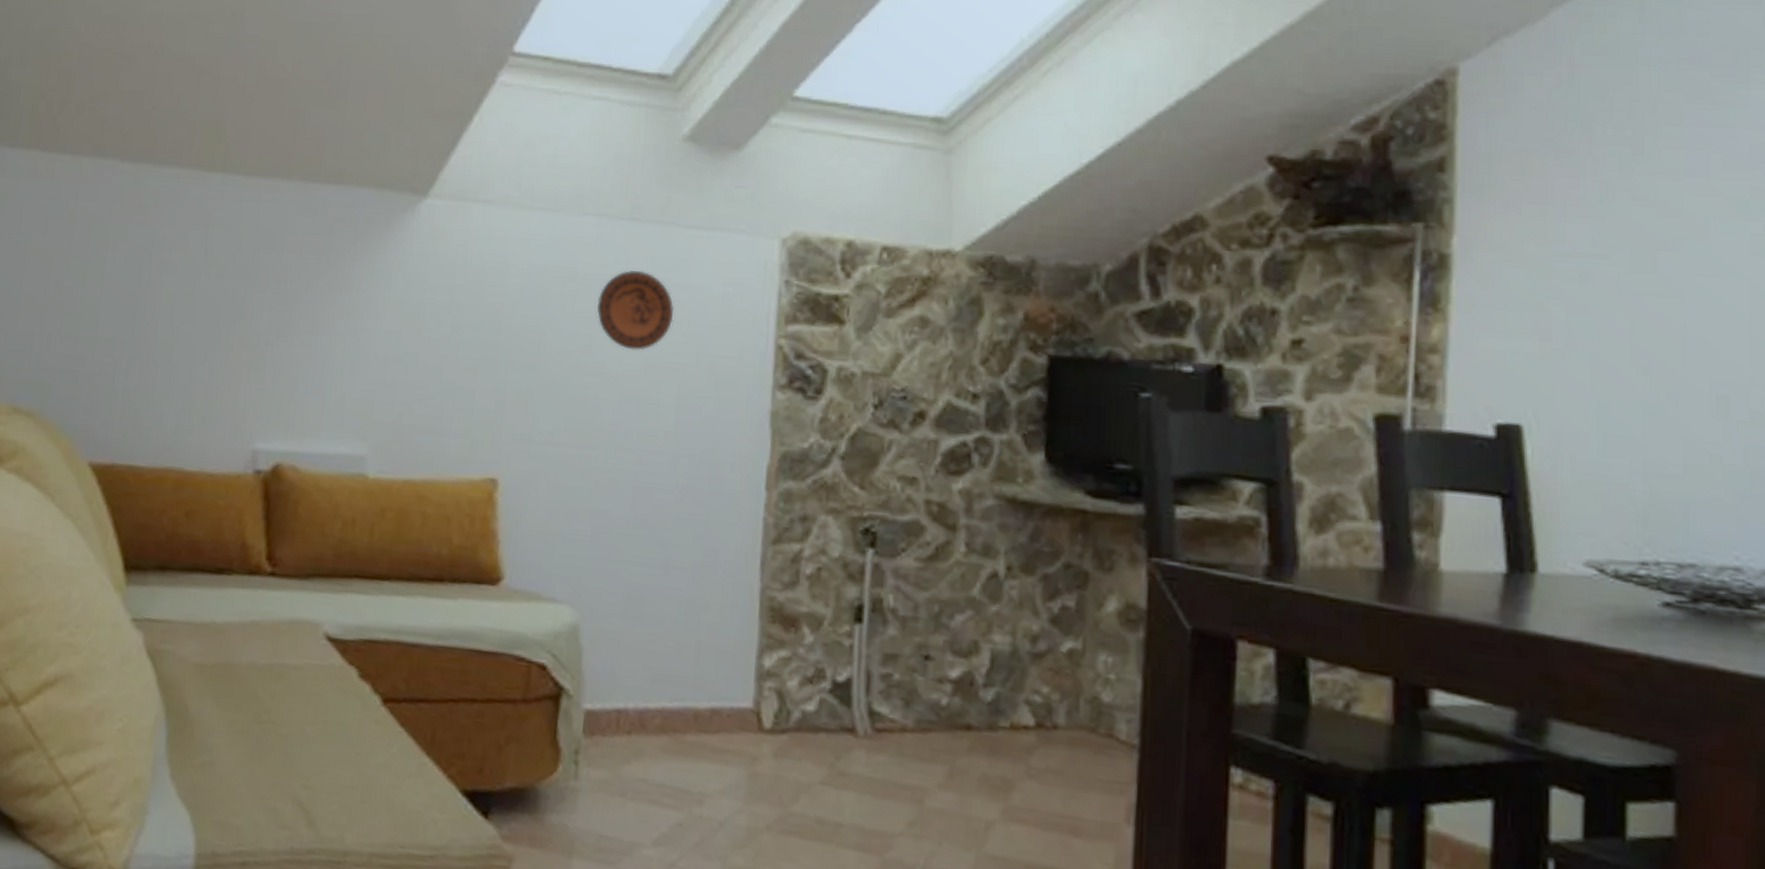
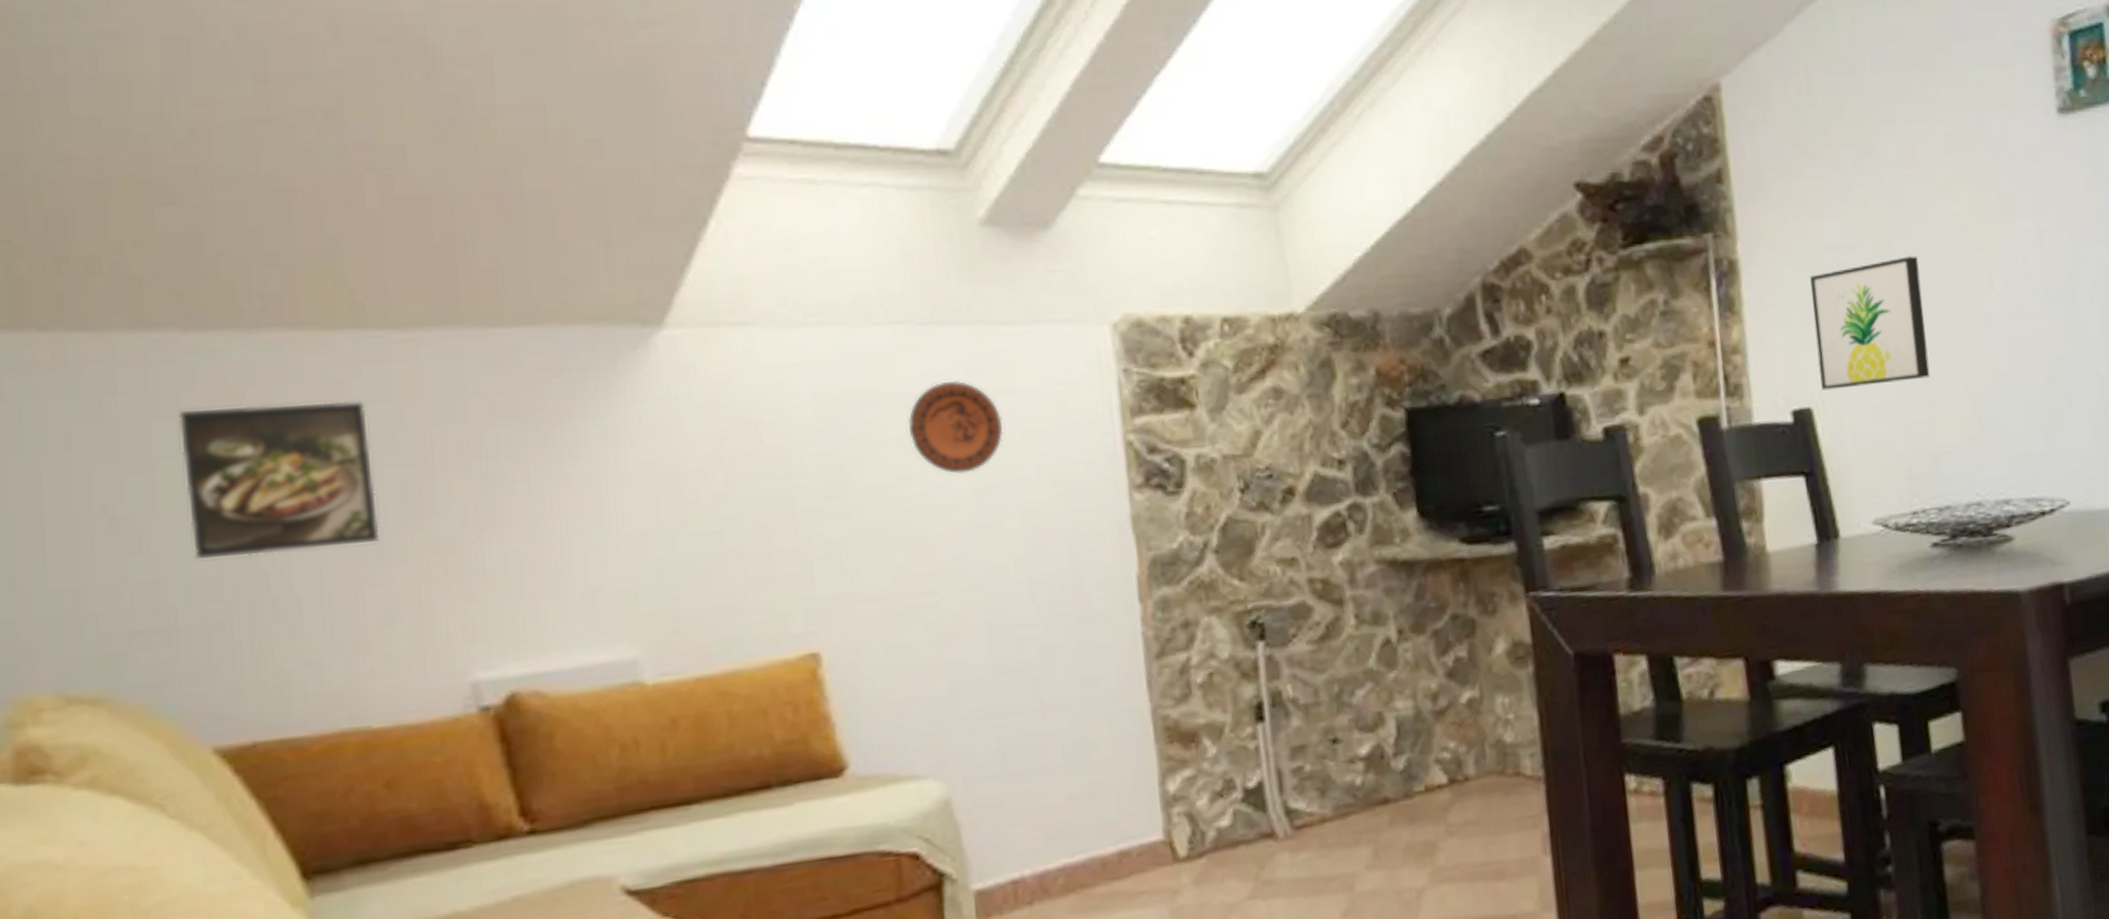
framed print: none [101,217,221,332] -> present [178,401,380,559]
wall art: none [1537,274,1693,415] -> present [1810,255,1930,391]

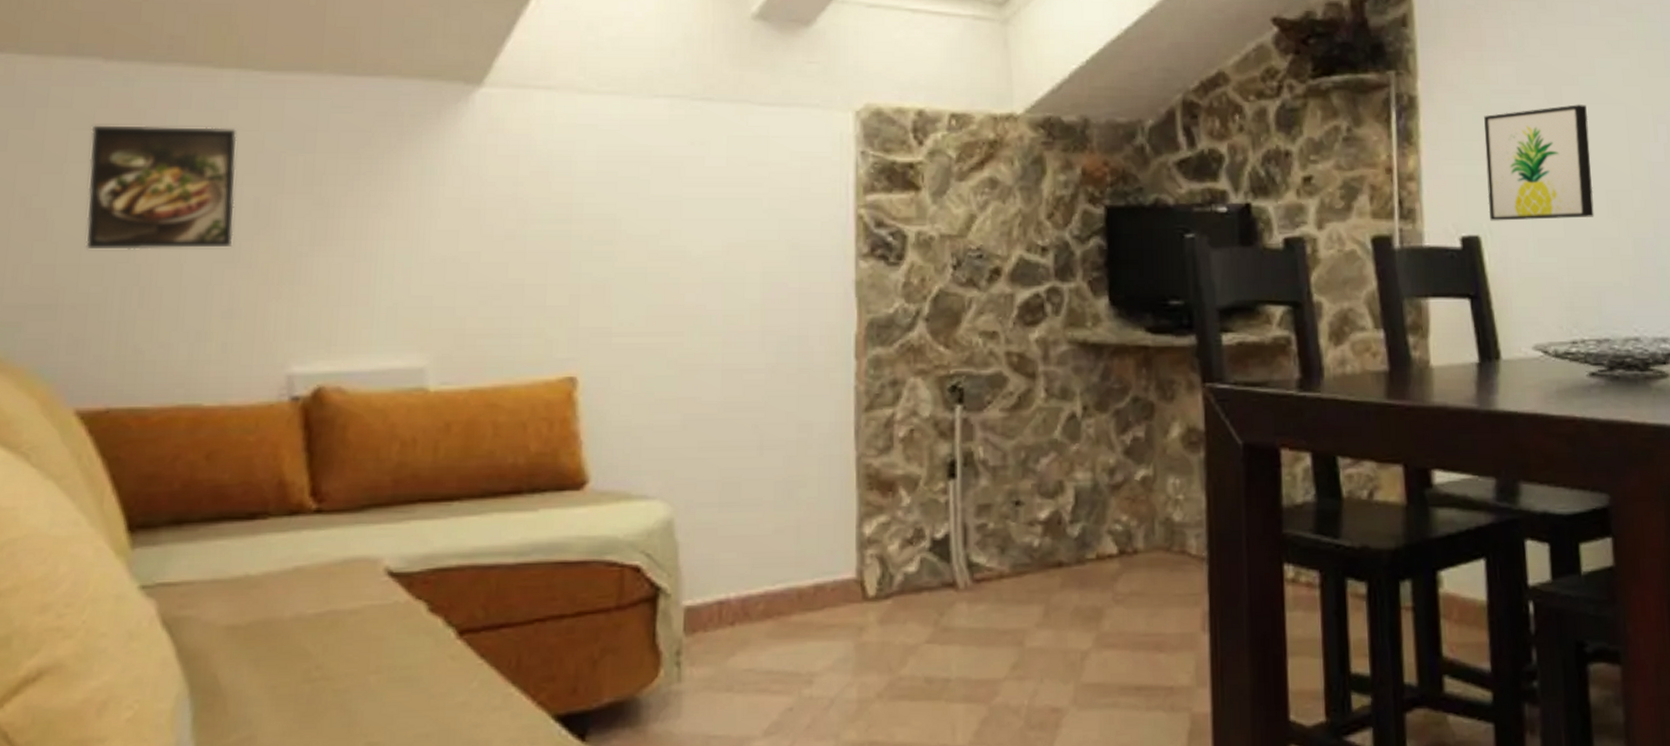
decorative plate: present [908,380,1004,474] -> none [673,150,754,231]

